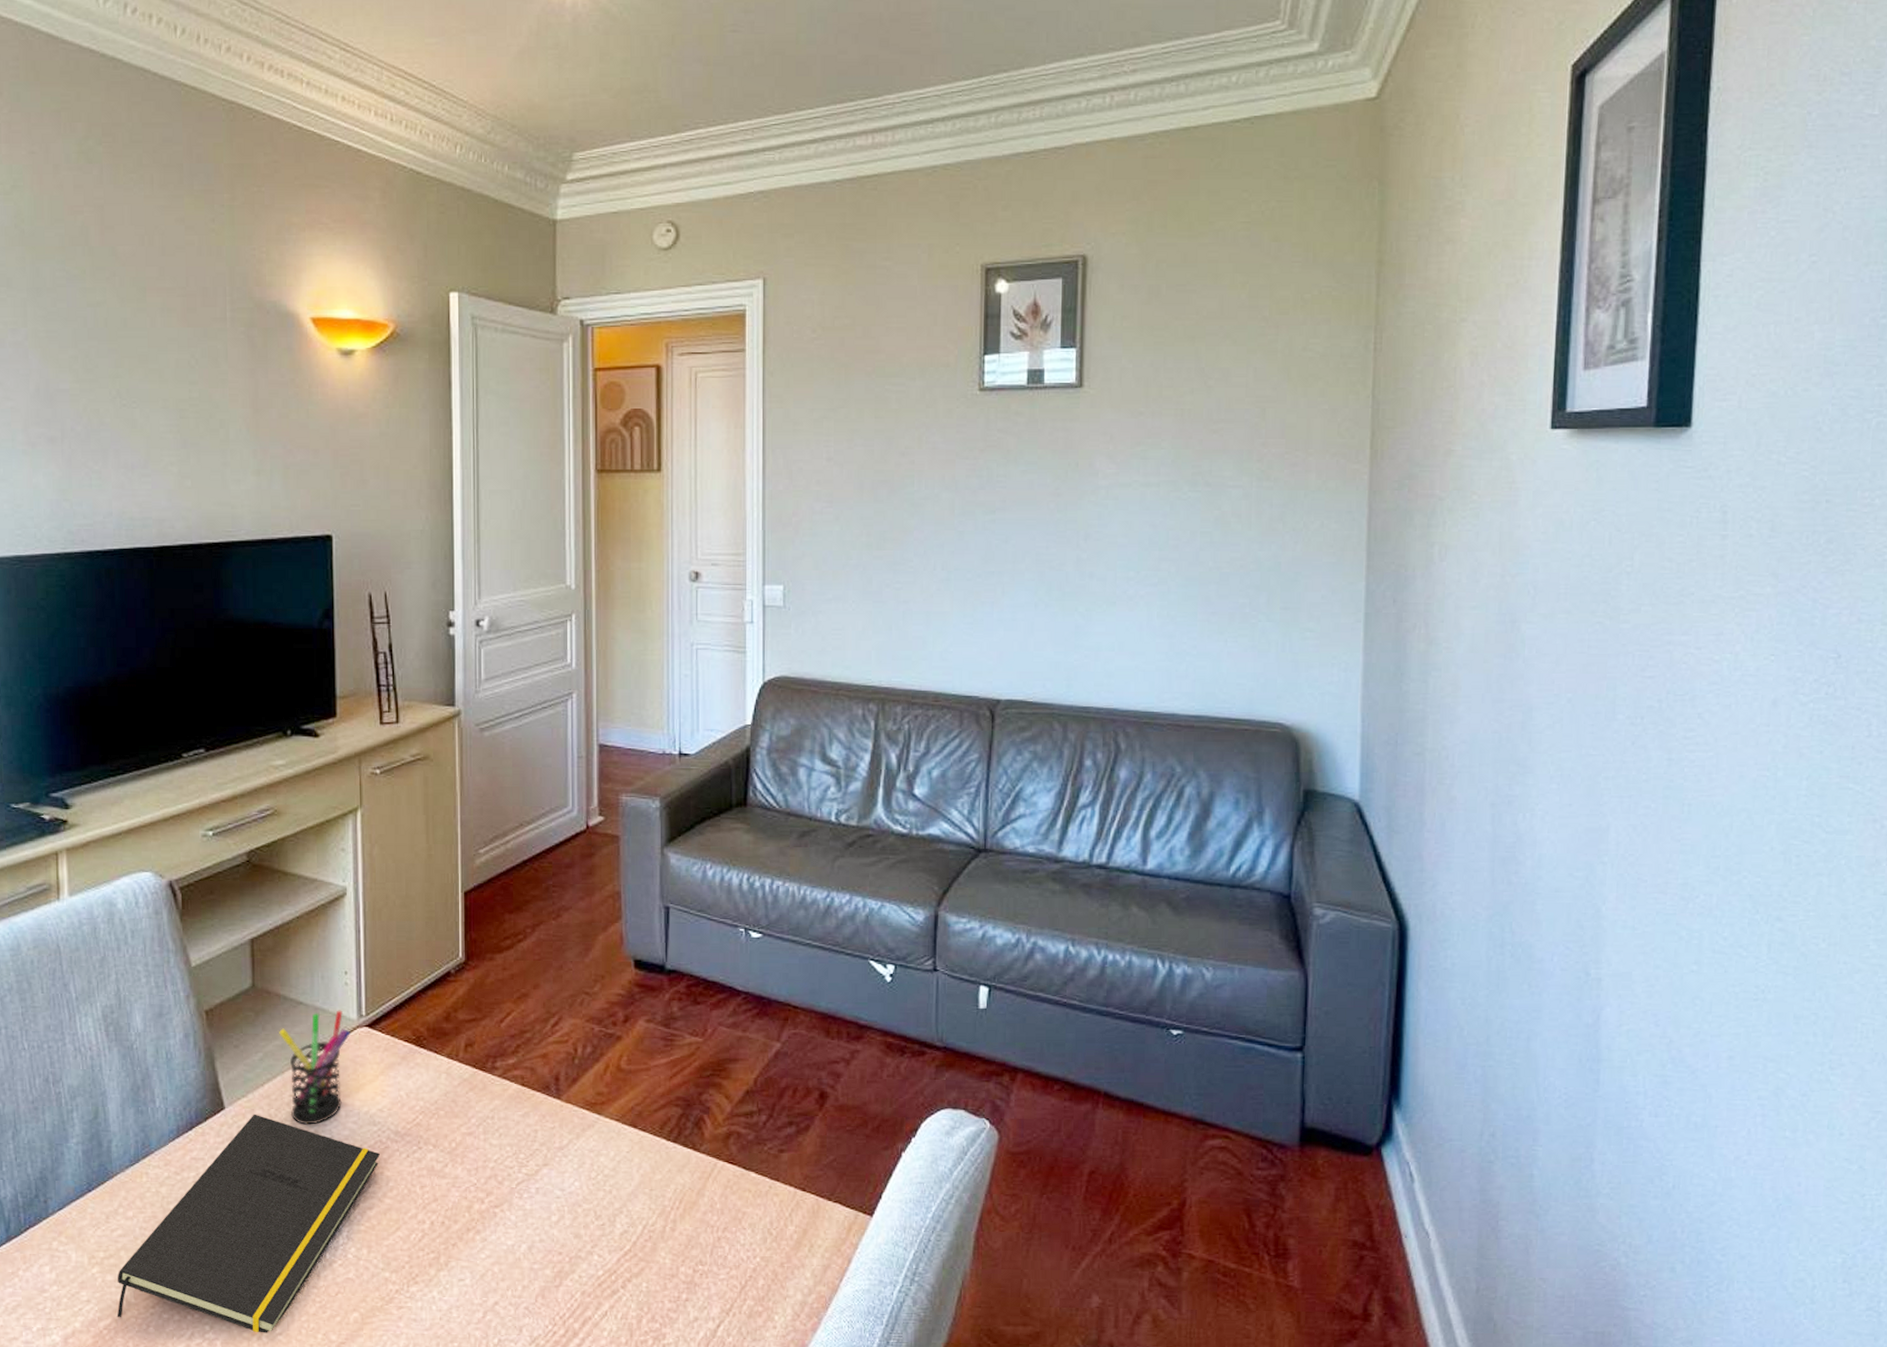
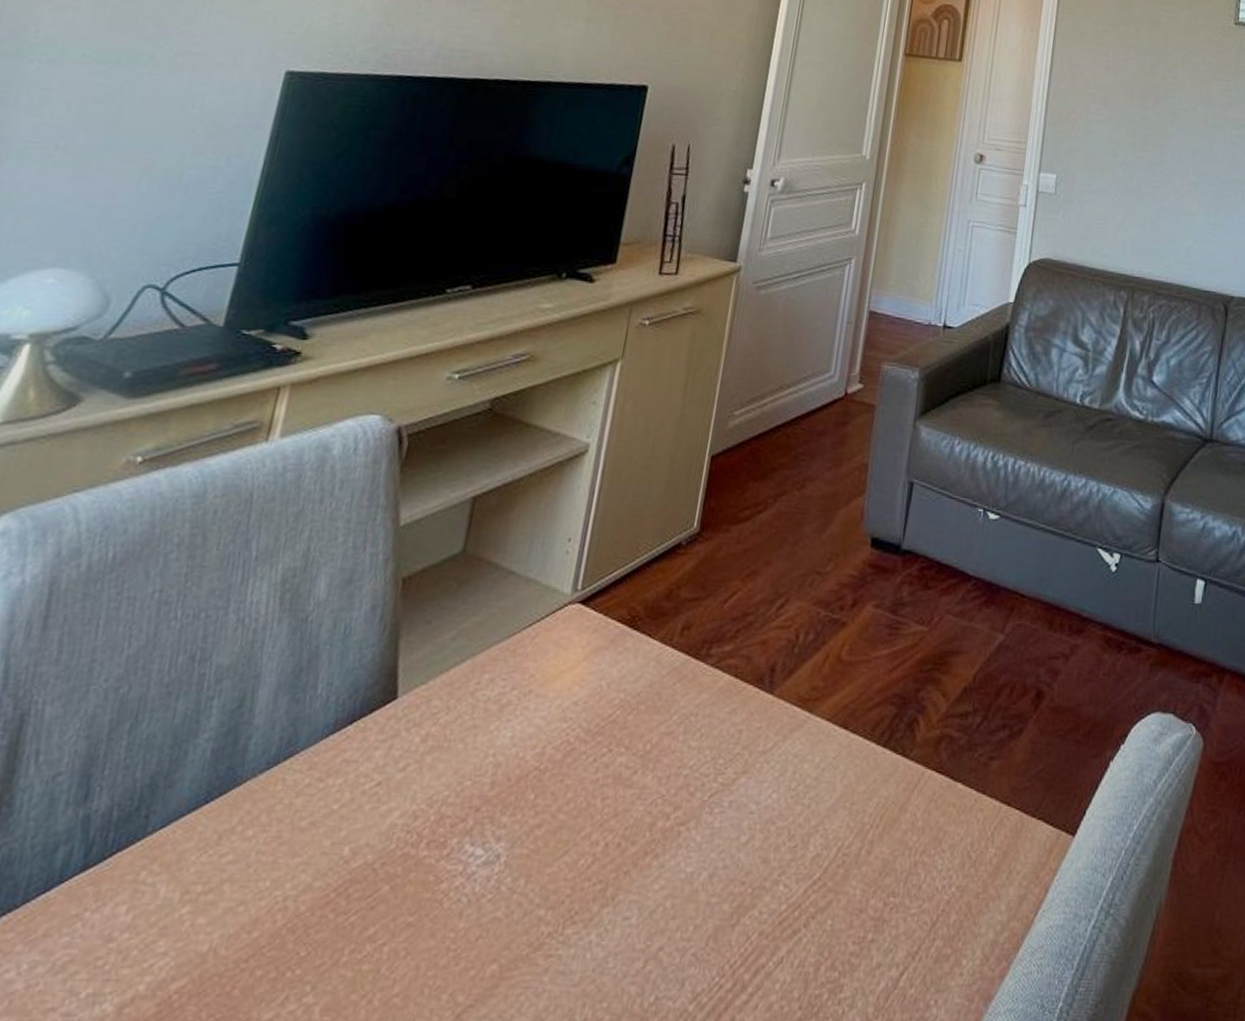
notepad: present [116,1114,380,1333] -> none [196,705,564,995]
pen holder: present [279,1010,350,1125] -> none [472,582,560,720]

